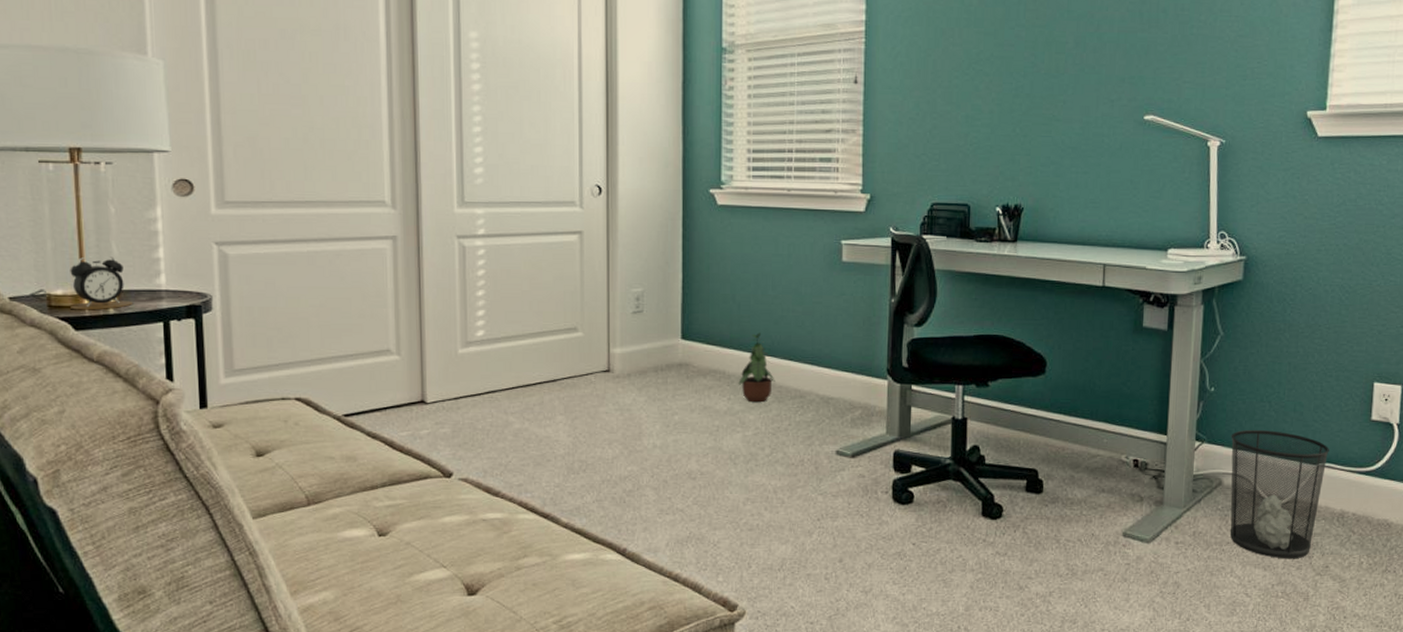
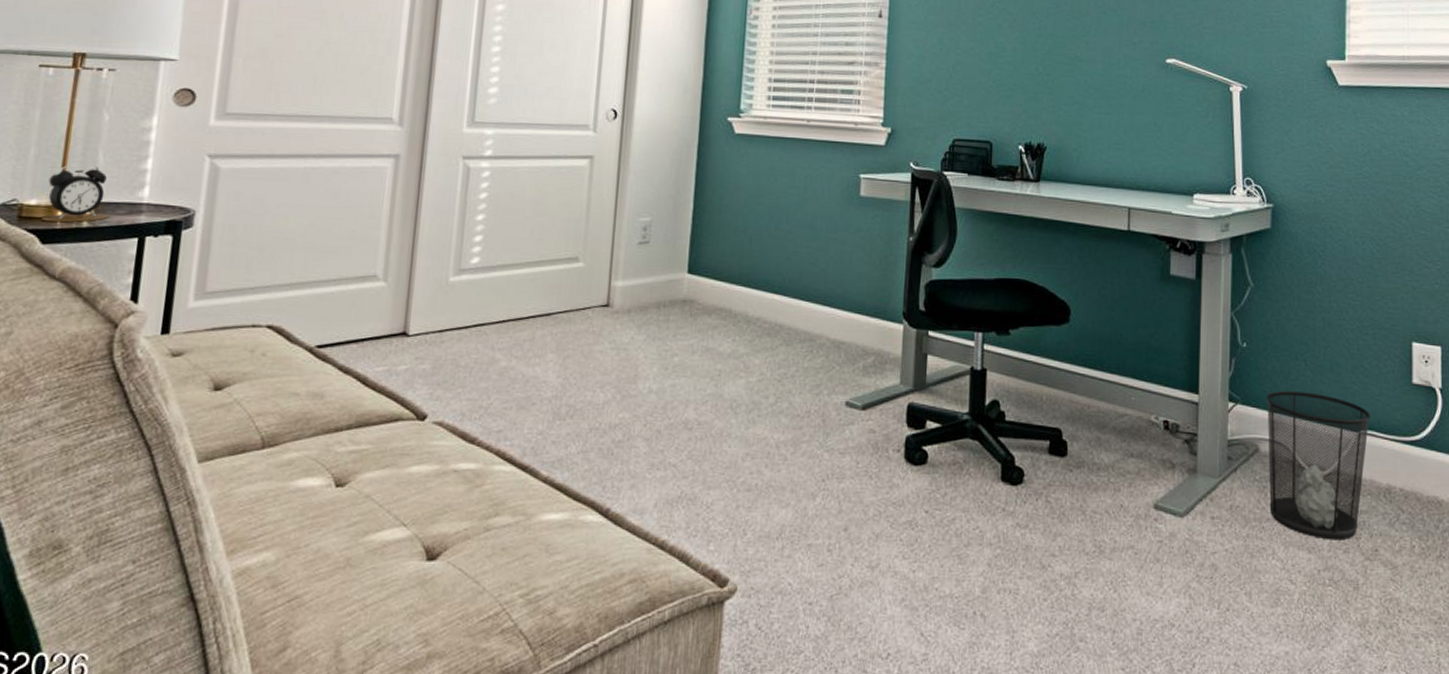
potted plant: present [738,332,775,403] -> none [745,268,784,346]

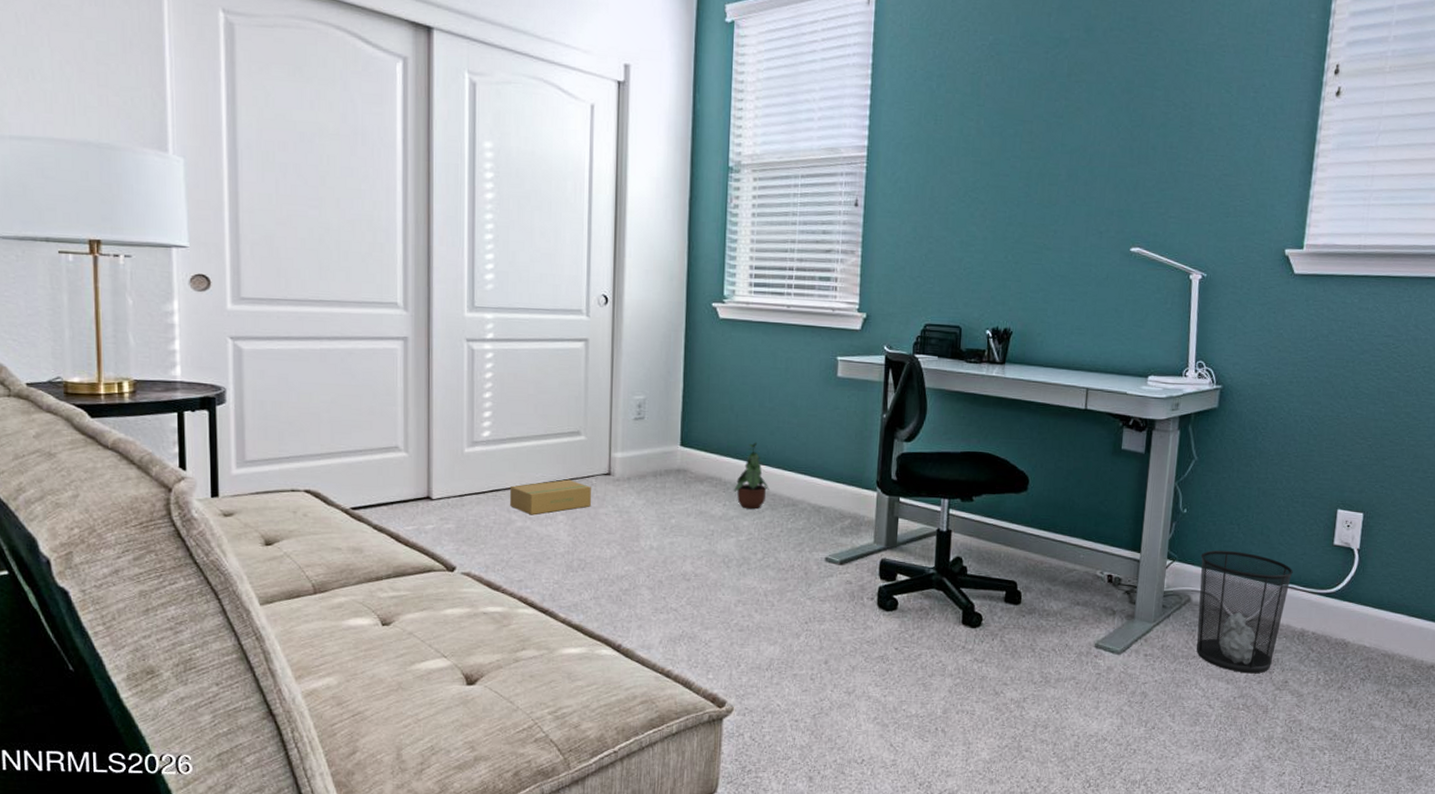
alarm clock: present [42,164,110,223] -> none [87,345,149,399]
box: none [495,312,587,354] -> present [509,479,592,515]
potted plant: none [745,268,784,346] -> present [734,442,769,509]

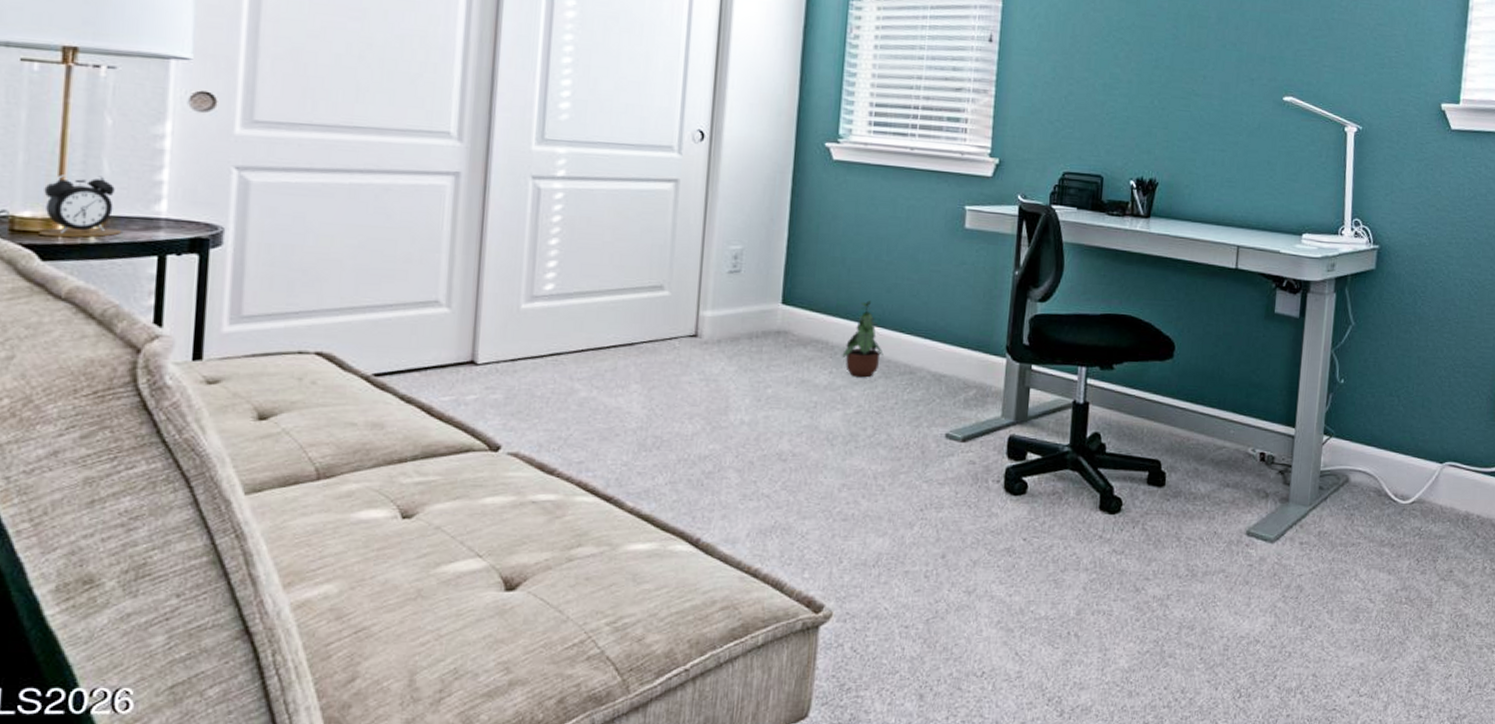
alarm clock: none [87,345,149,399] -> present [39,173,122,238]
box: present [509,479,592,515] -> none [573,341,674,384]
waste bin: present [1196,550,1293,674] -> none [1355,424,1456,563]

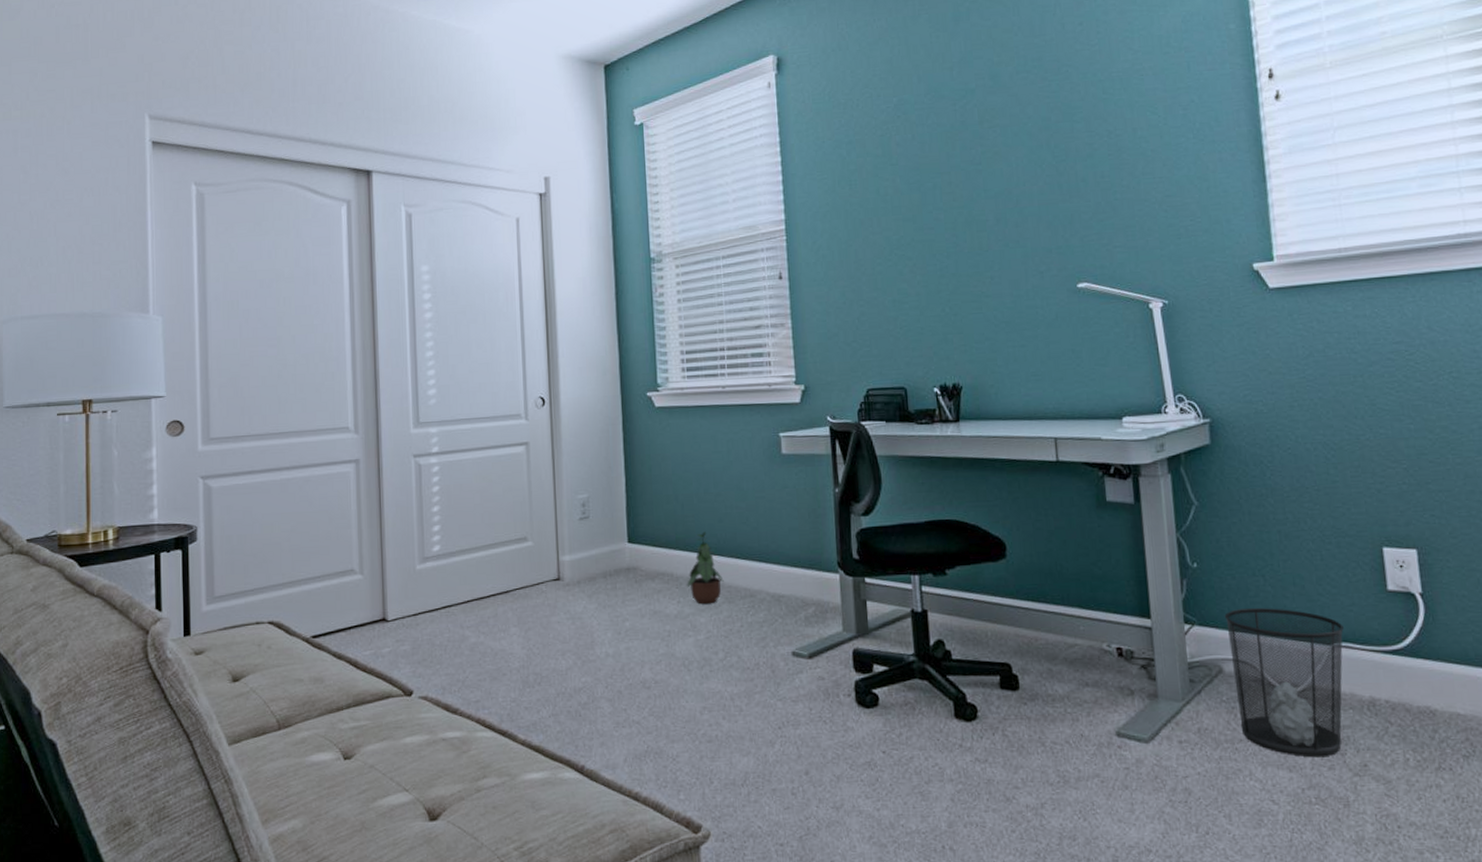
alarm clock: present [39,173,122,238] -> none [77,495,130,548]
waste bin: none [1355,424,1456,563] -> present [1224,607,1344,758]

